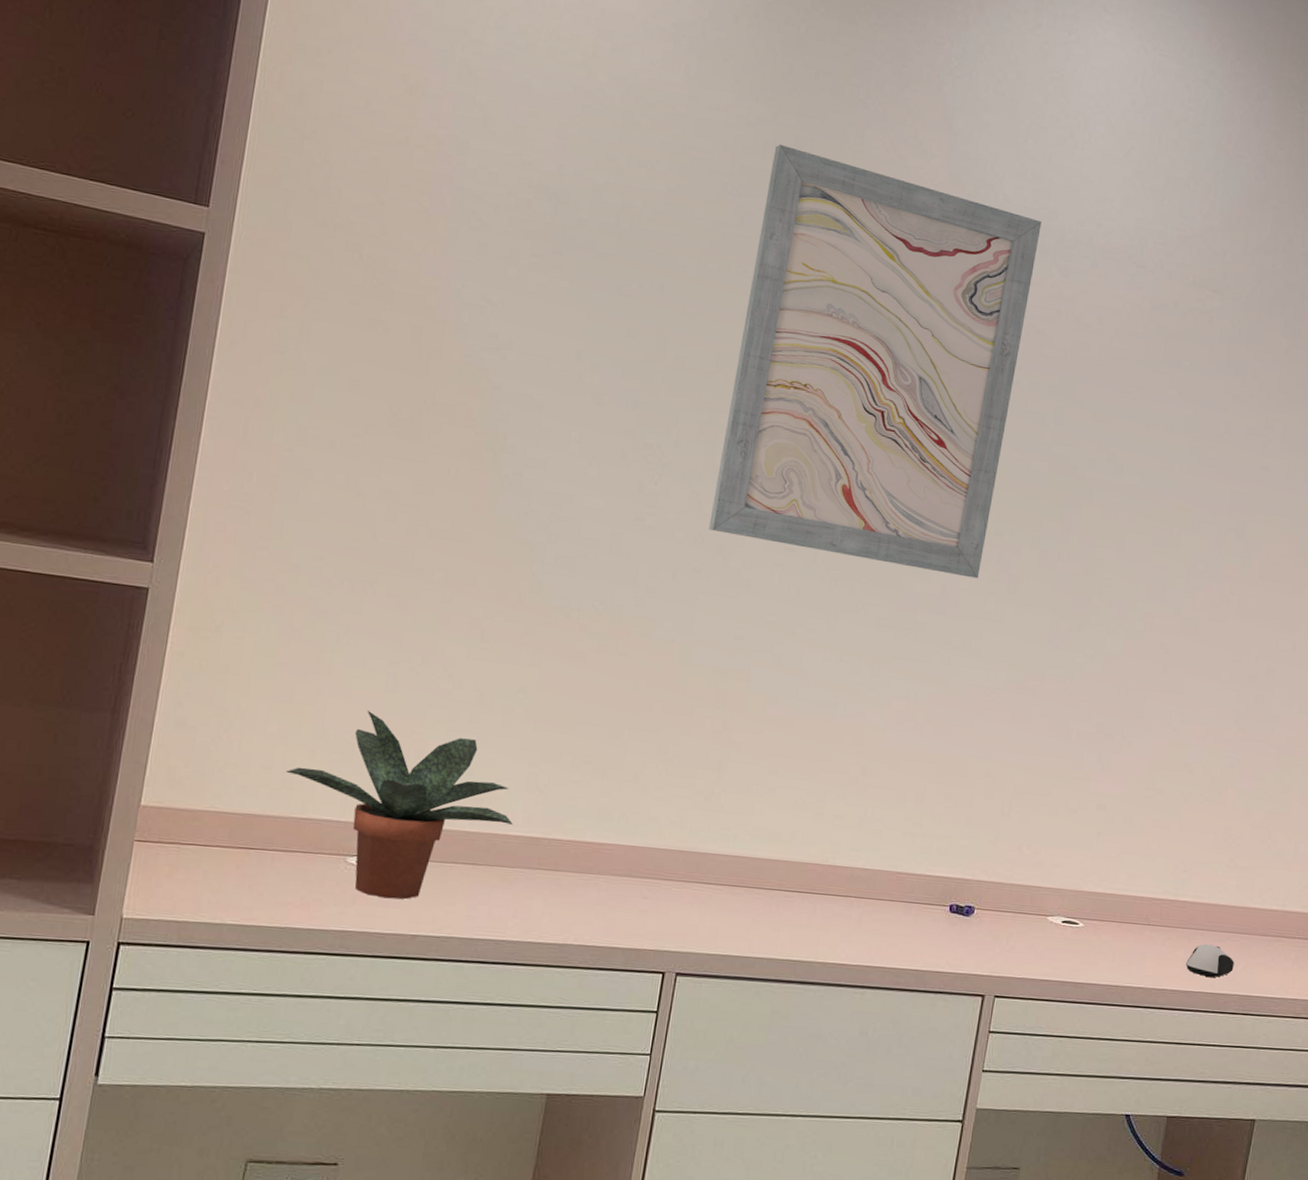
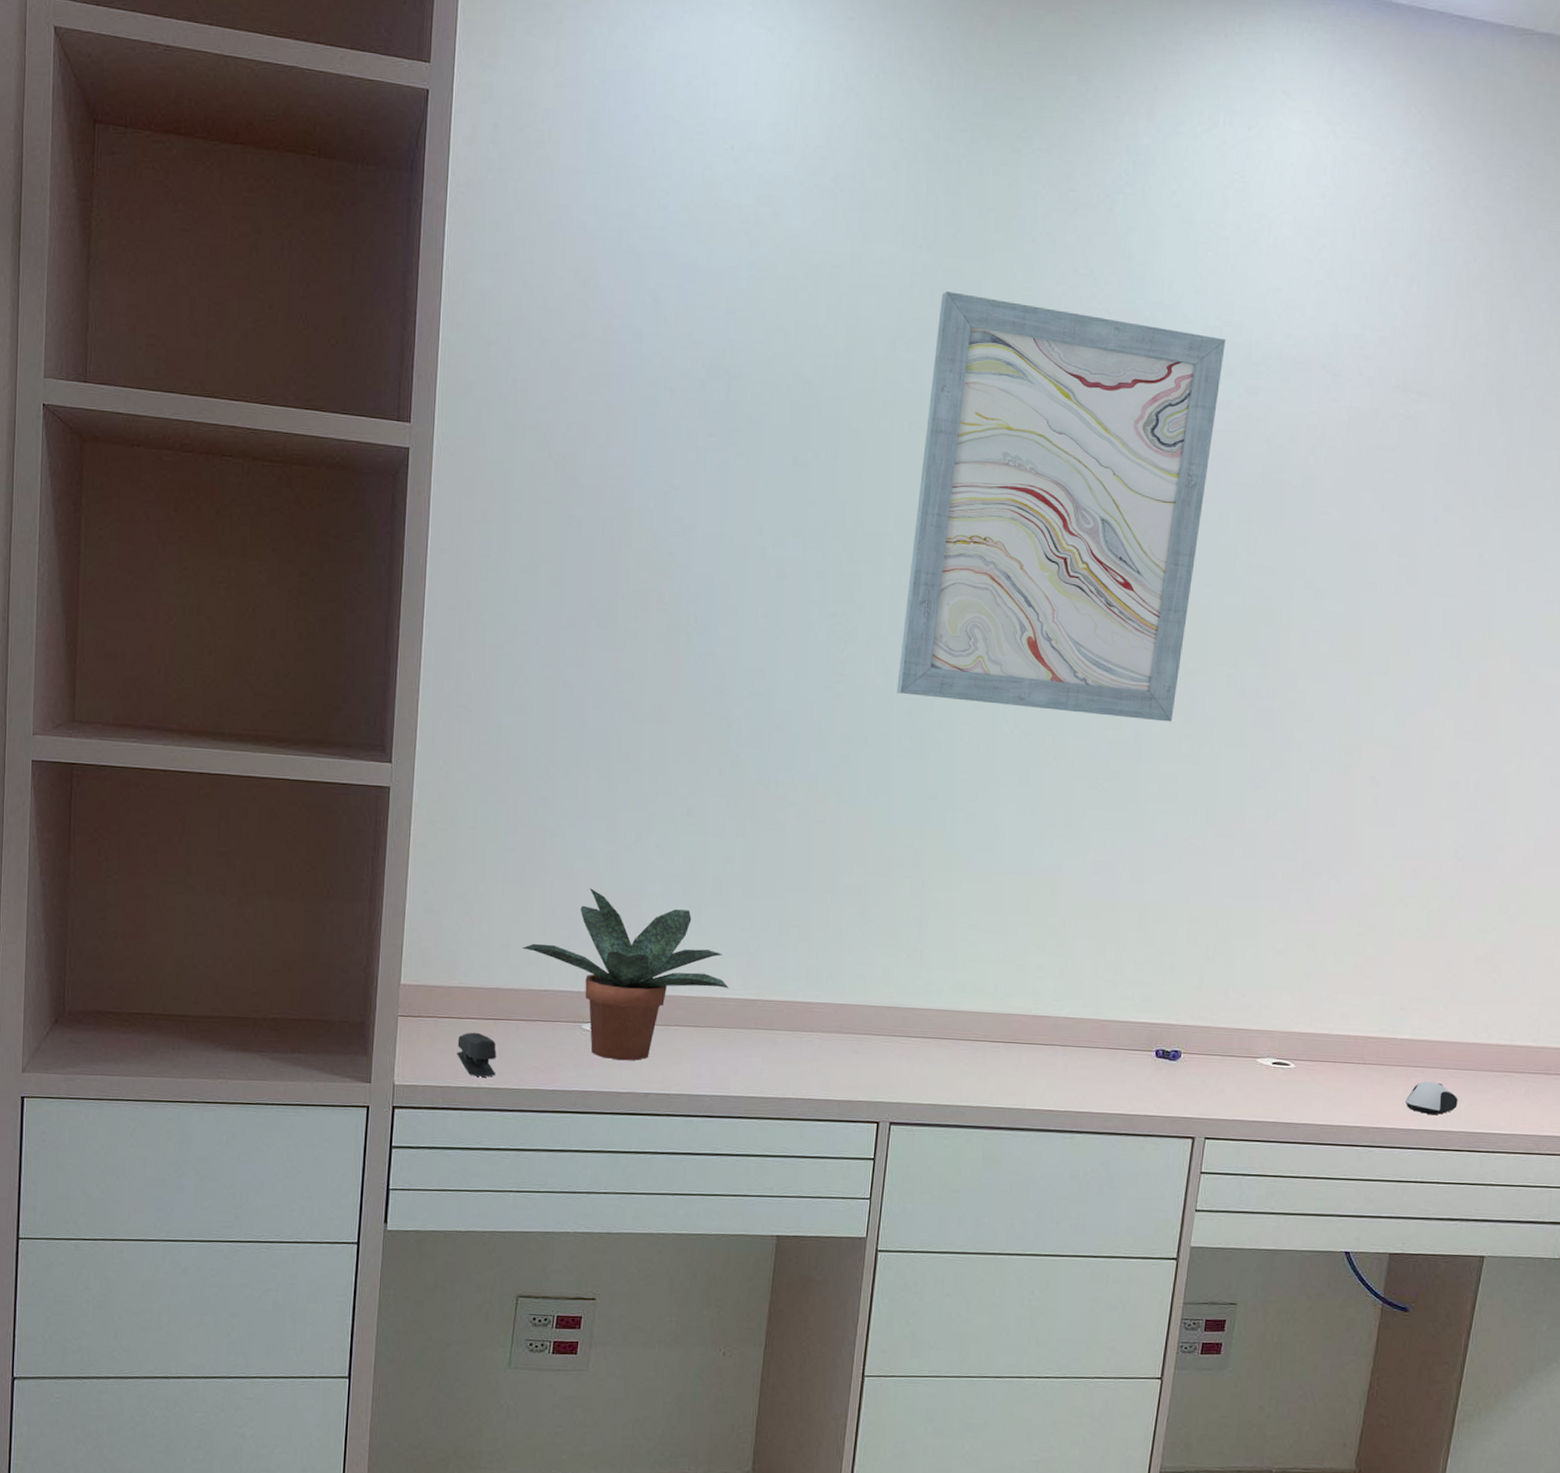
stapler: none [199,861,246,913] -> present [457,1032,496,1077]

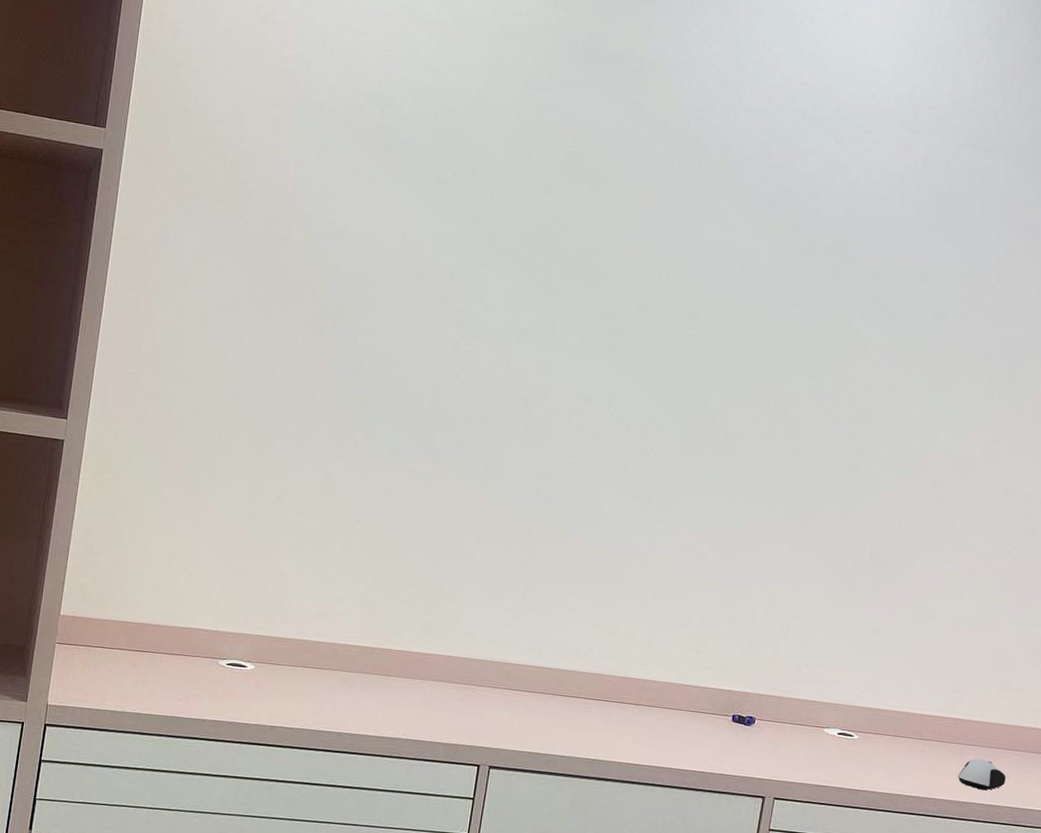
stapler: present [457,1032,496,1077] -> none [105,661,141,703]
potted plant: present [523,888,729,1061] -> none [170,539,352,696]
wall art: present [896,292,1226,722] -> none [515,42,818,423]

